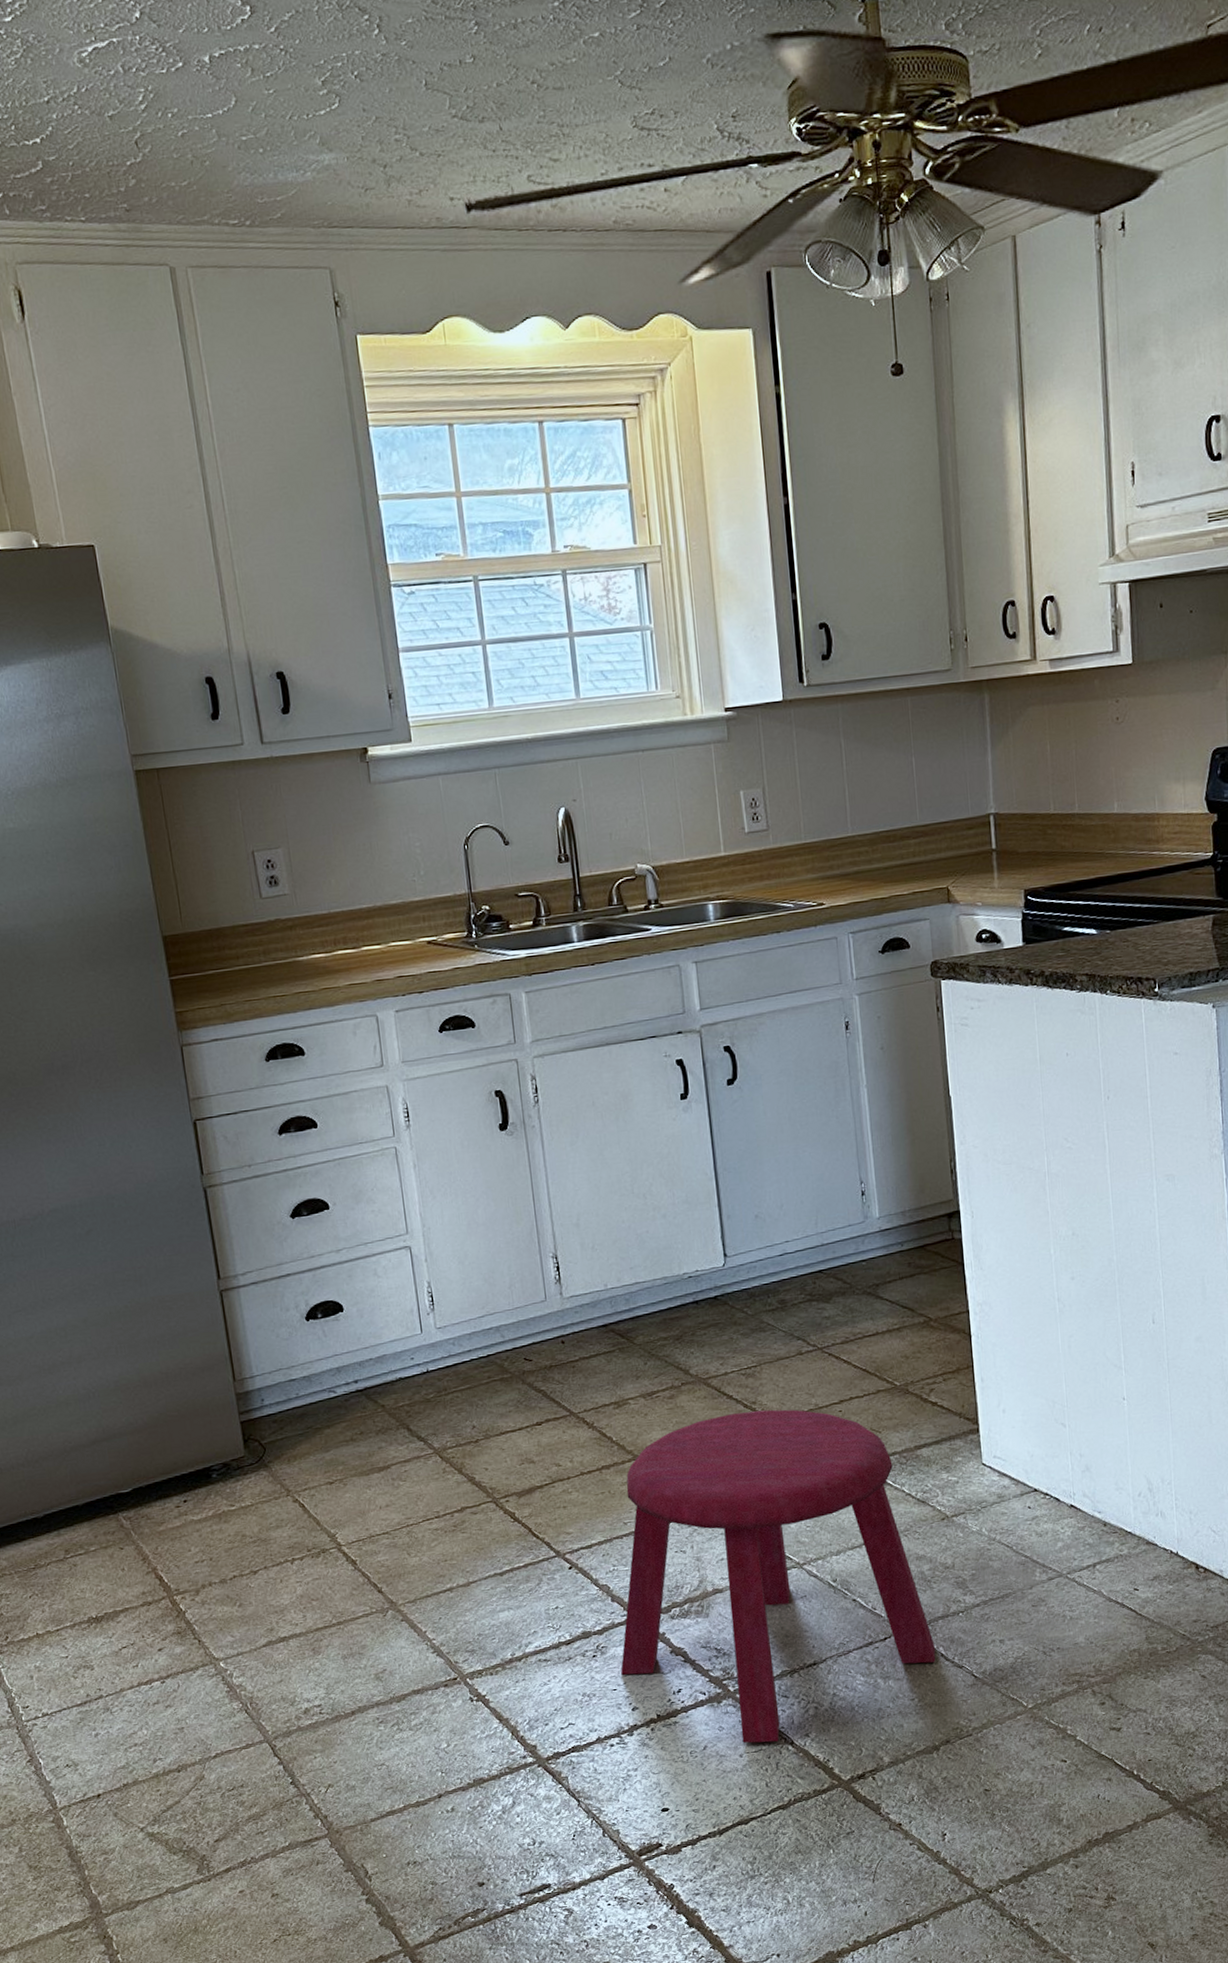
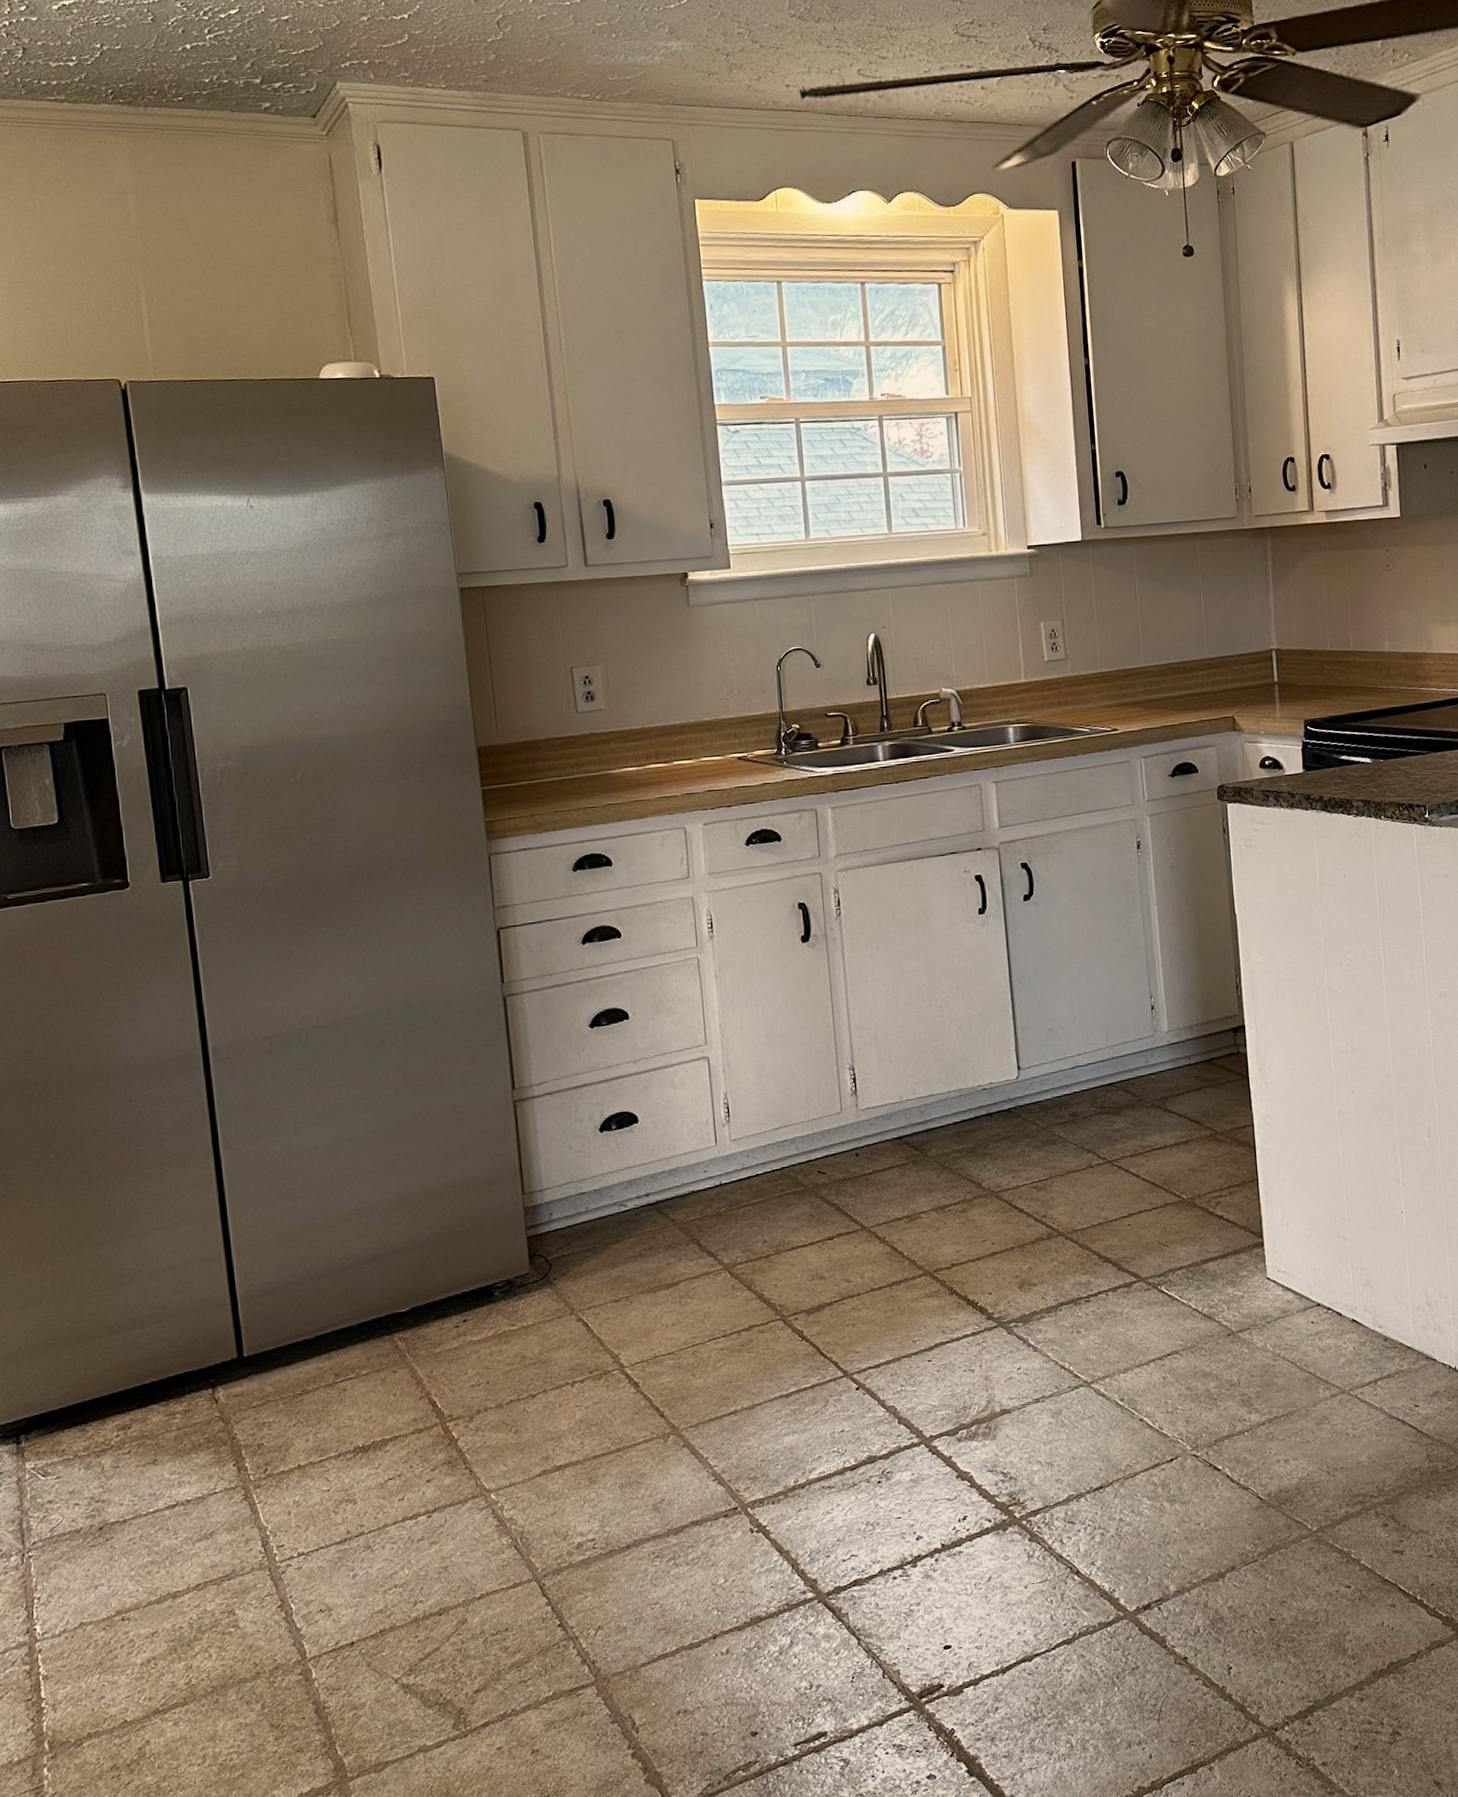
stool: present [621,1409,936,1743] -> none [906,1223,1222,1573]

